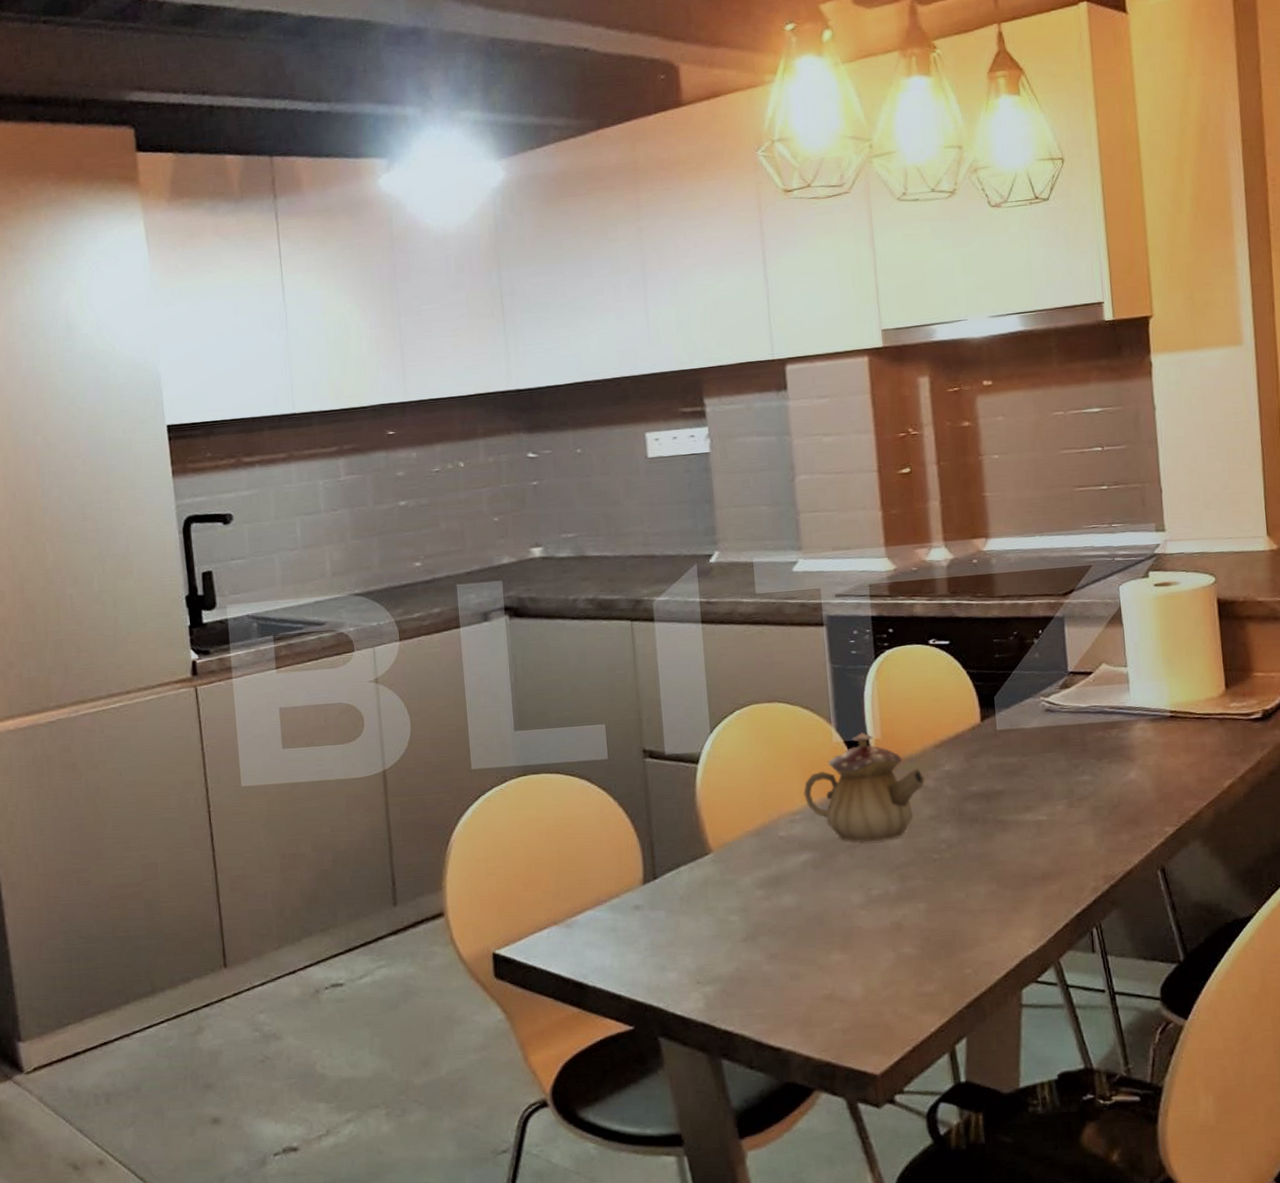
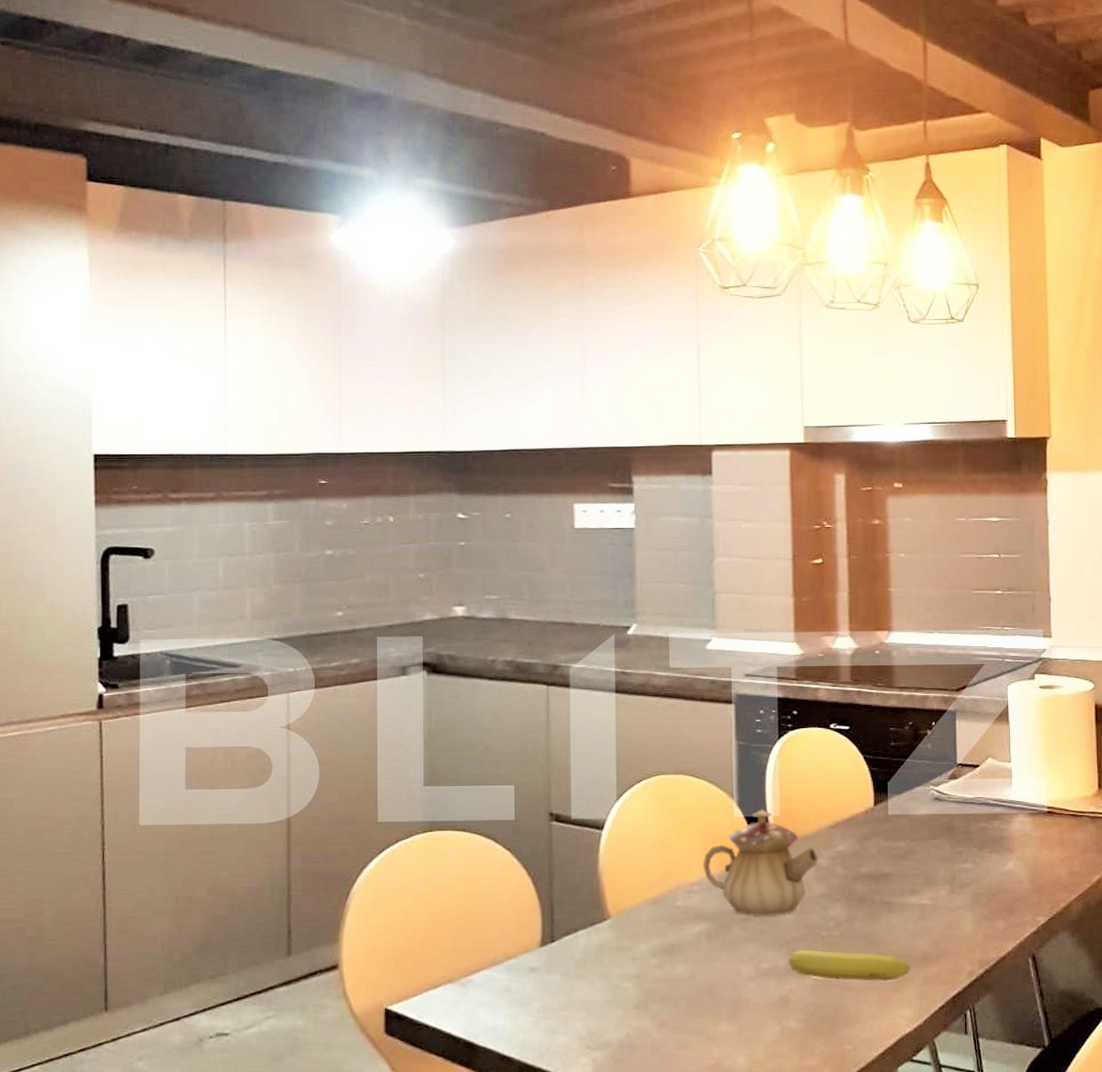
fruit: none [899,873,1030,903] -> present [788,950,911,981]

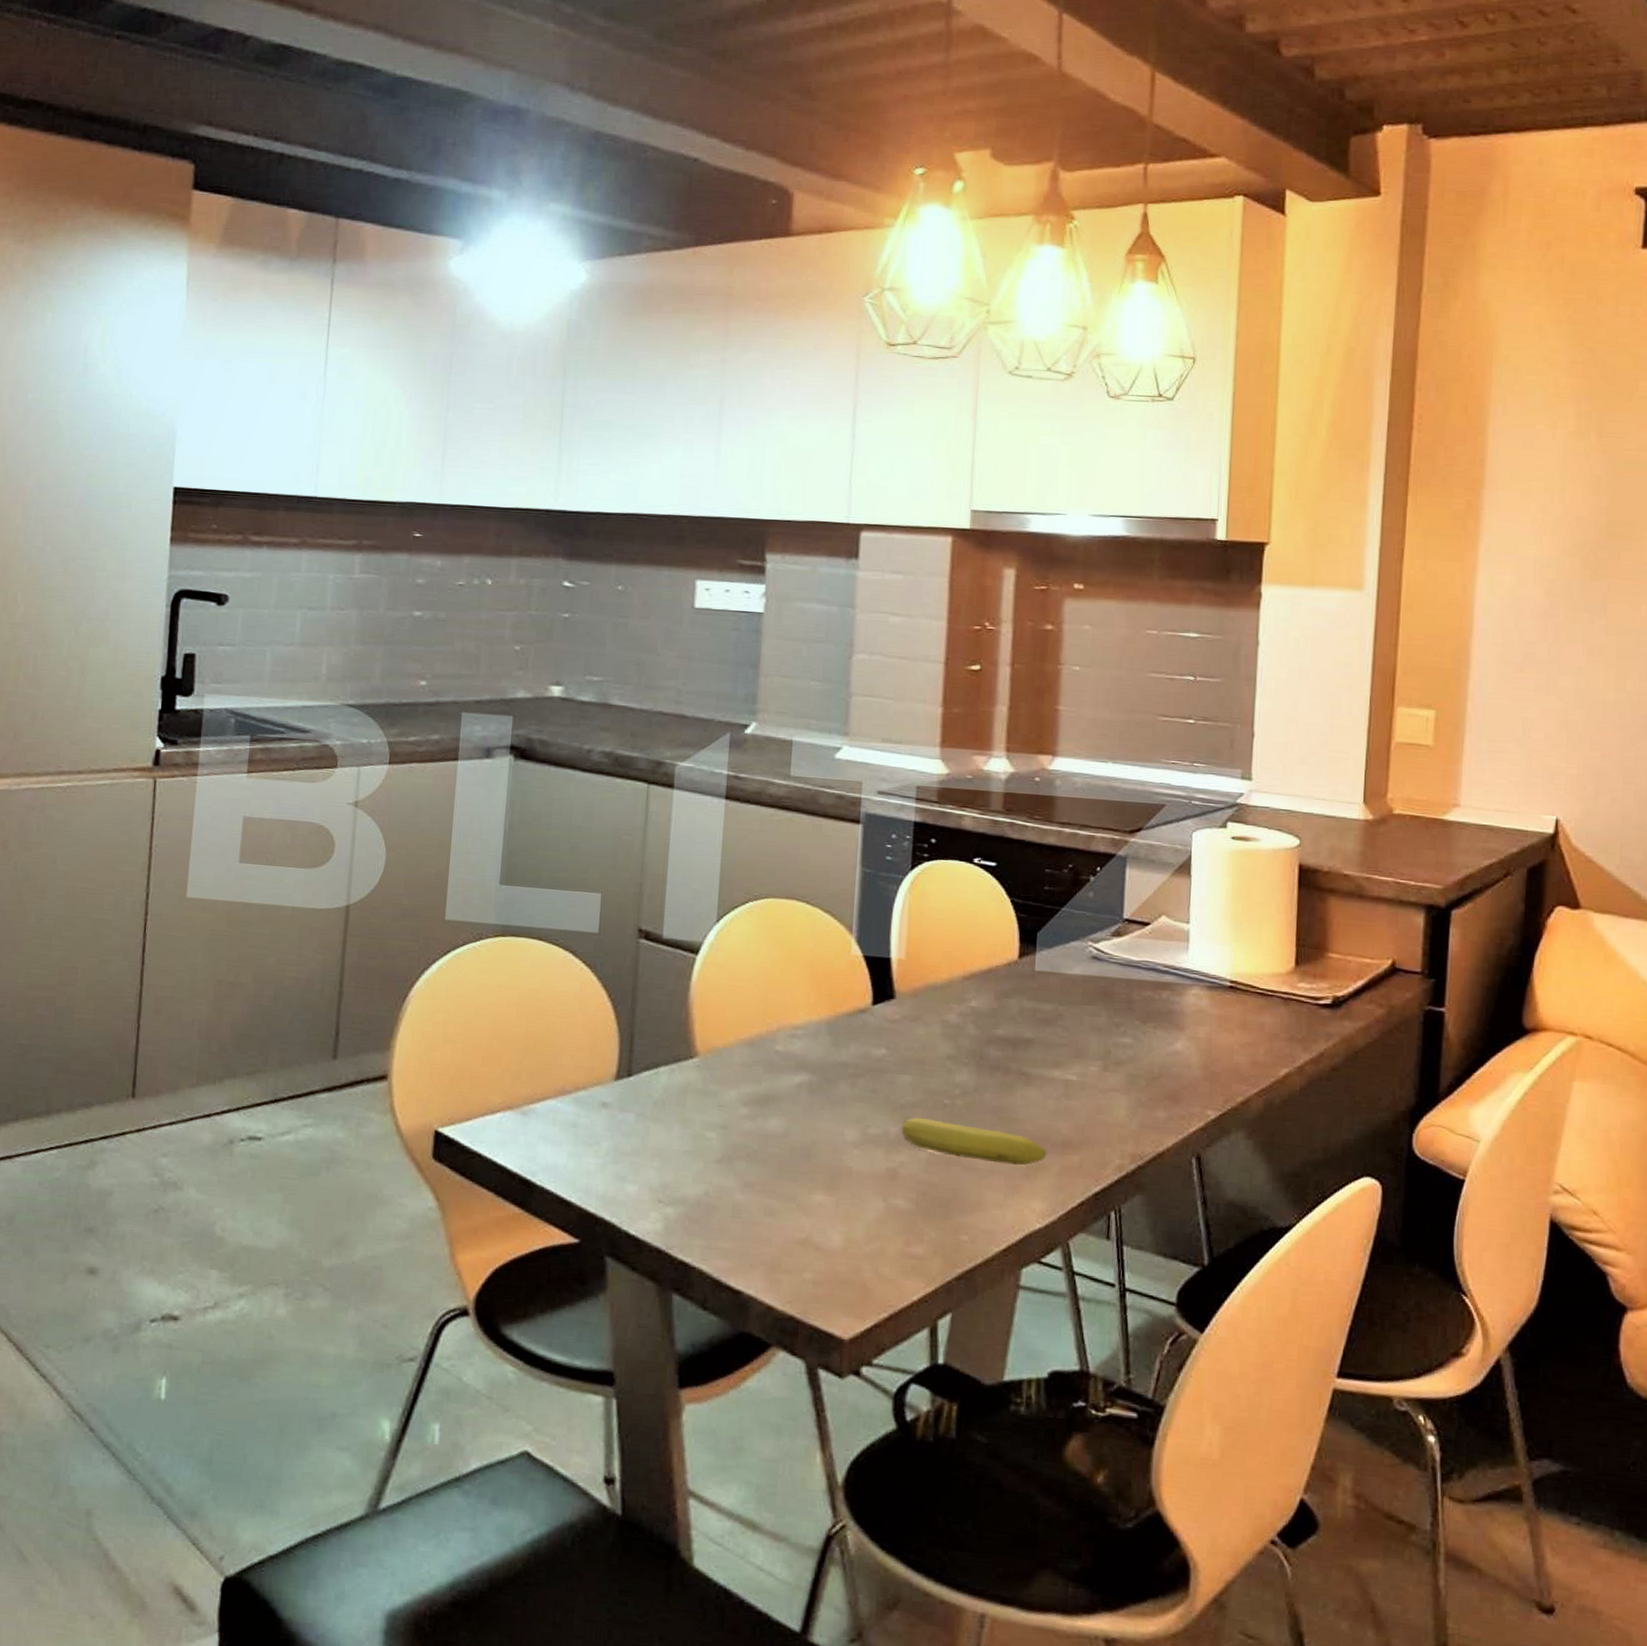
teapot: present [703,809,818,916] -> none [810,949,947,1074]

